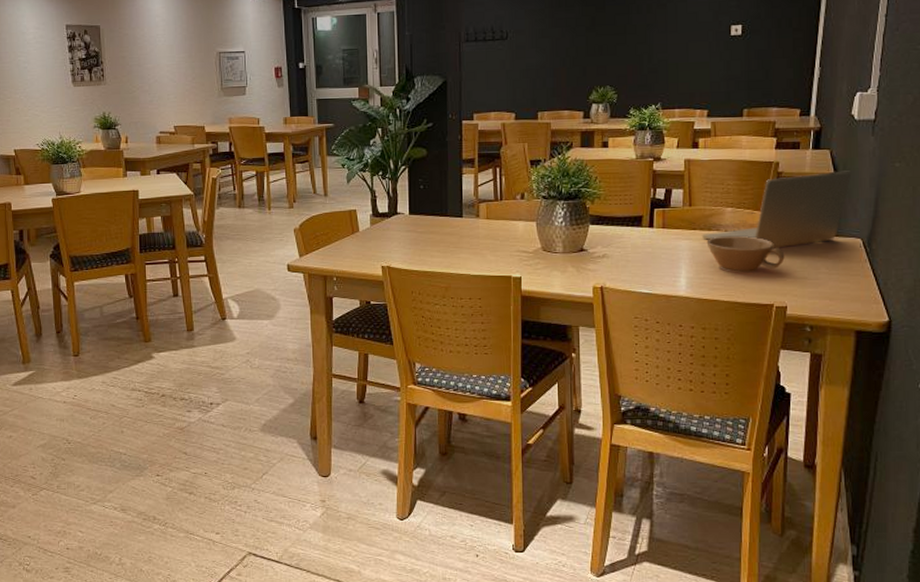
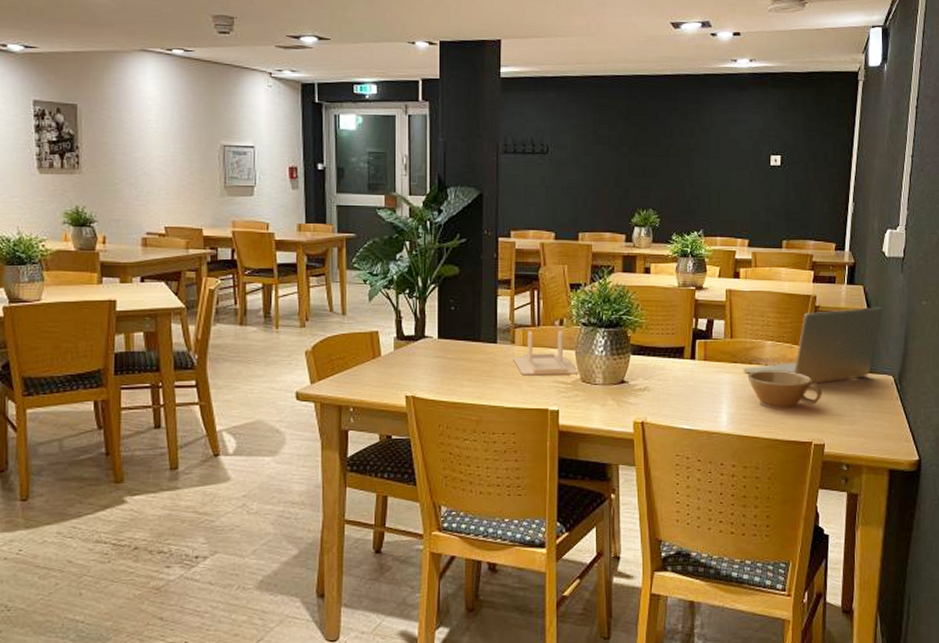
napkin holder: none [478,204,540,245] -> present [513,330,579,375]

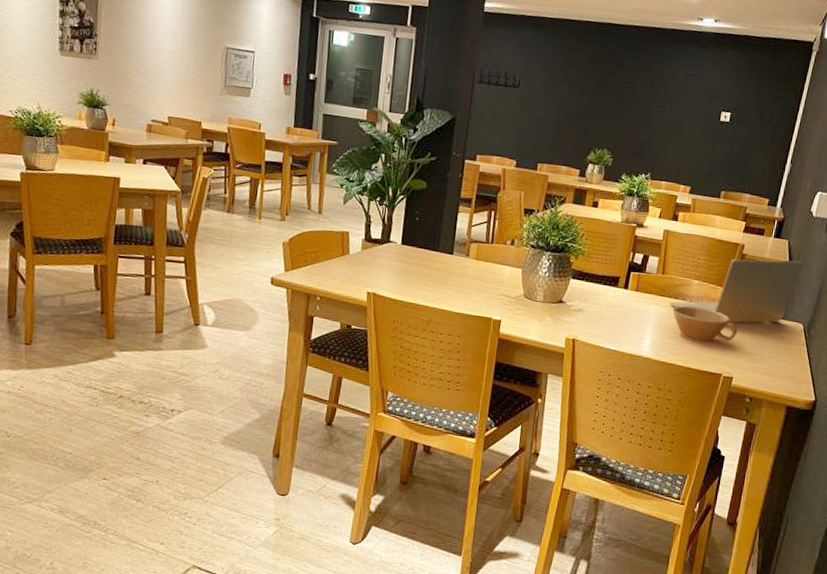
napkin holder: present [513,330,579,375] -> none [466,246,523,291]

